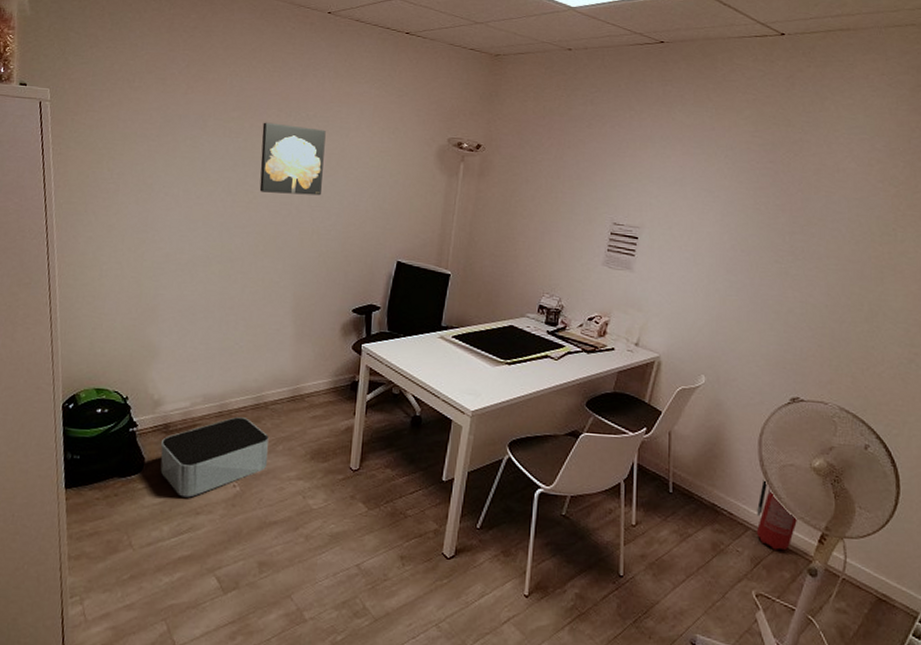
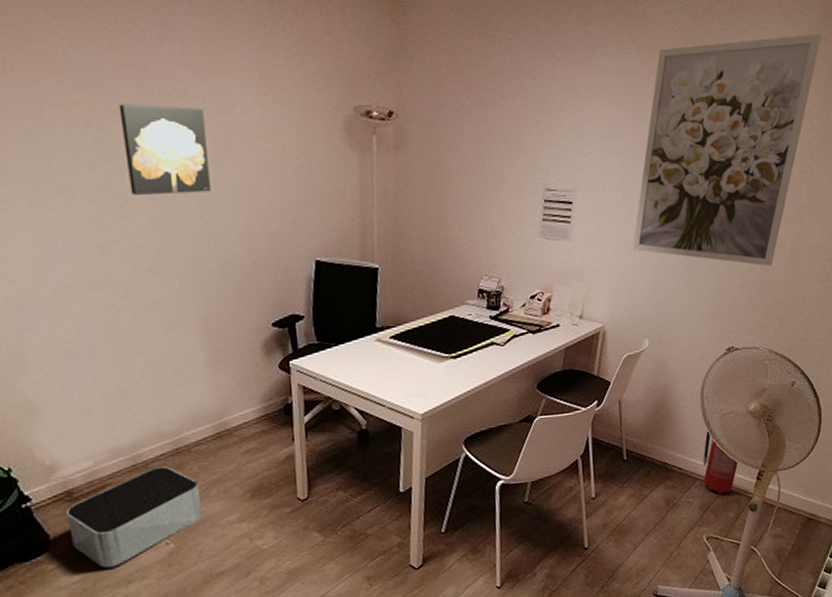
wall art: none [695,105,912,322] -> present [632,34,822,266]

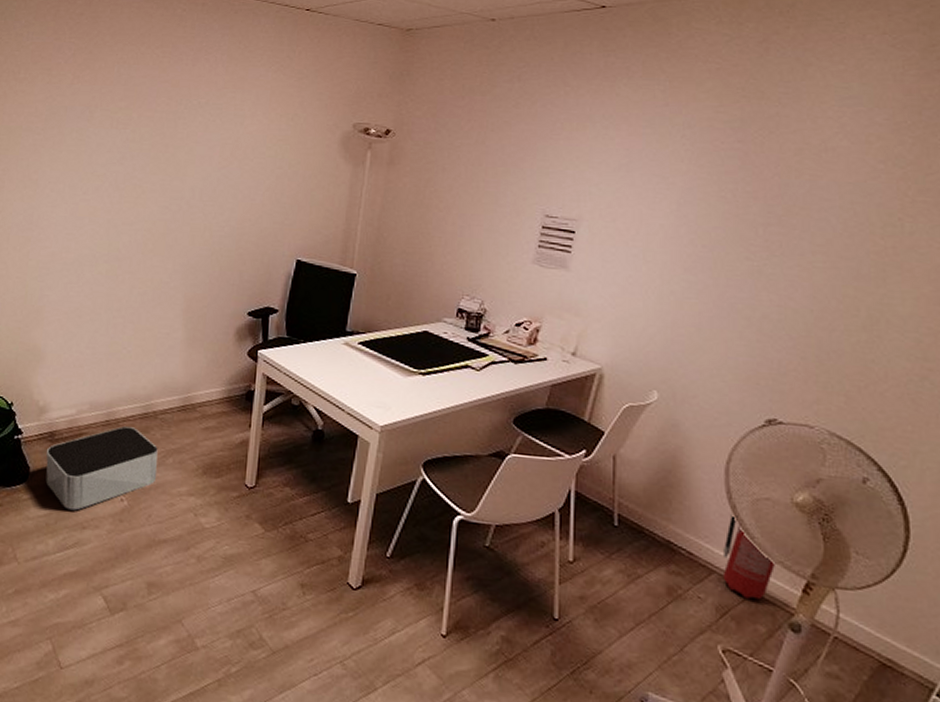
wall art: present [119,104,211,195] -> none [148,111,219,189]
wall art: present [632,34,822,266] -> none [644,70,923,331]

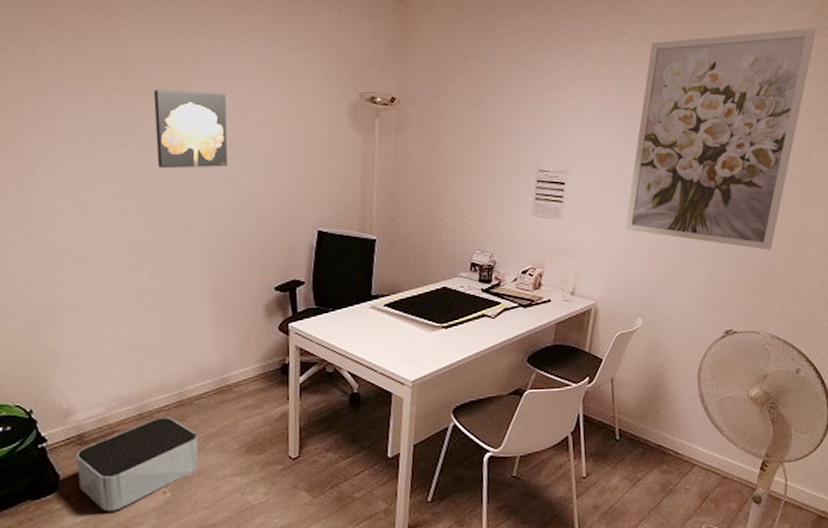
wall art: none [148,111,219,189] -> present [154,89,227,168]
wall art: none [644,70,923,331] -> present [624,28,817,250]
fire extinguisher: present [722,515,776,600] -> none [701,415,740,483]

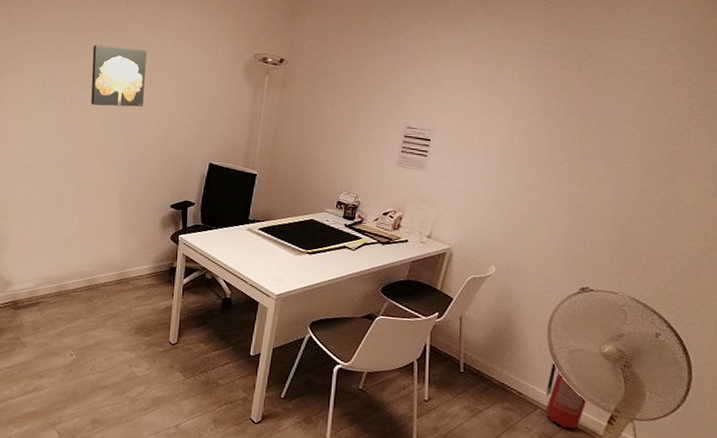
storage bin: present [76,417,199,512] -> none [10,296,100,363]
wall art: present [624,28,817,250] -> none [485,10,707,217]
fire extinguisher: none [701,415,740,483] -> present [545,363,587,429]

